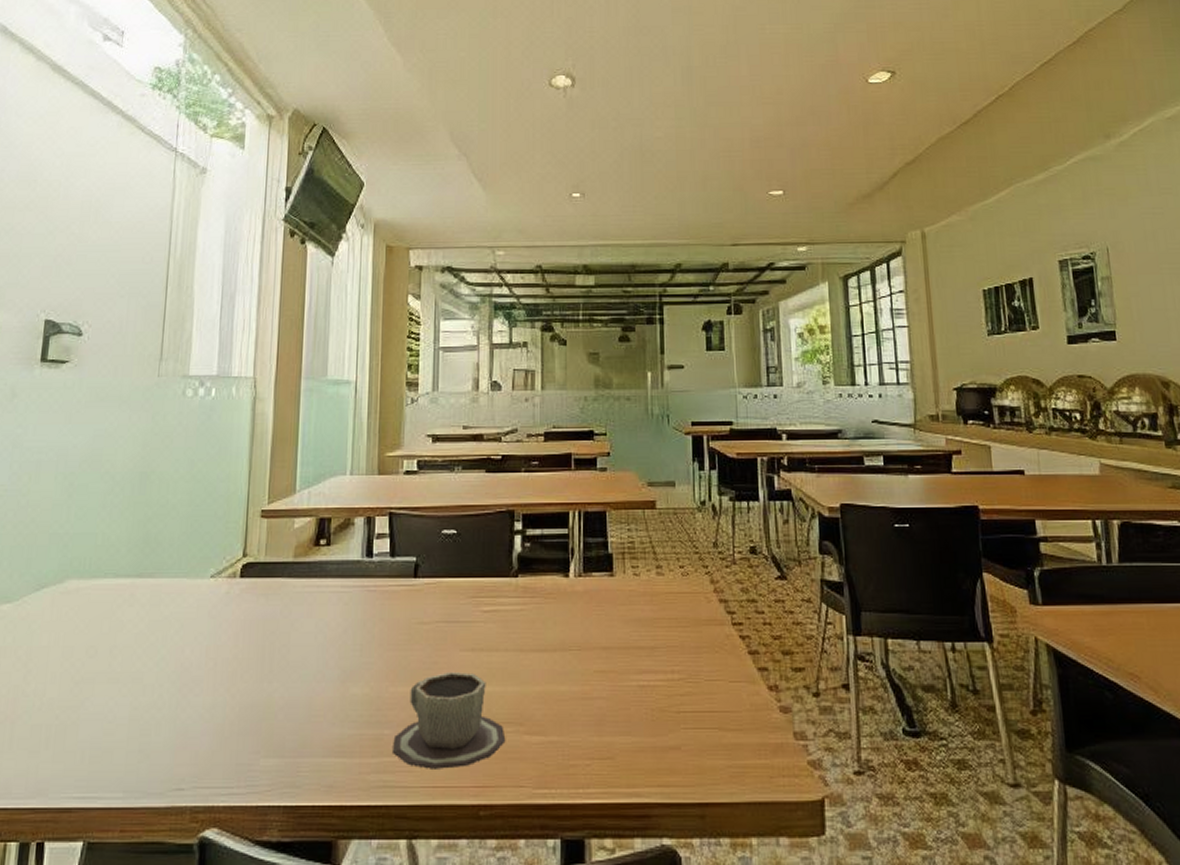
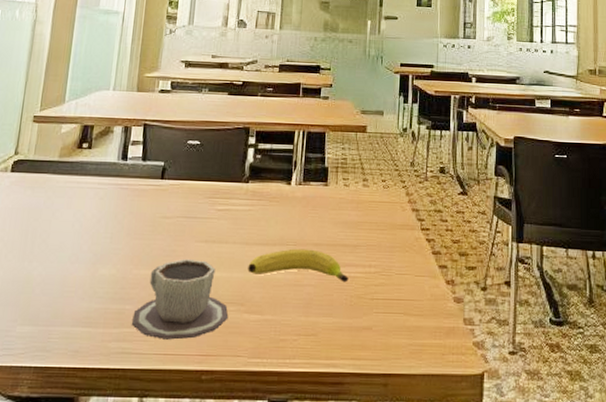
fruit: none [525,654,647,693] -> present [248,248,349,283]

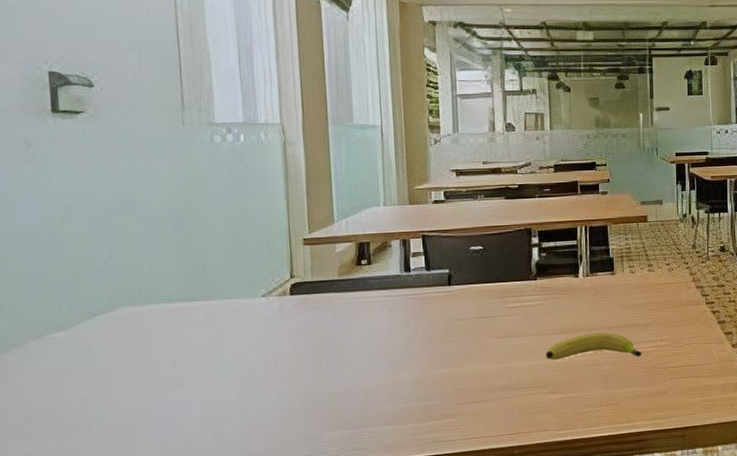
cup: present [132,259,229,340] -> none [440,354,533,426]

